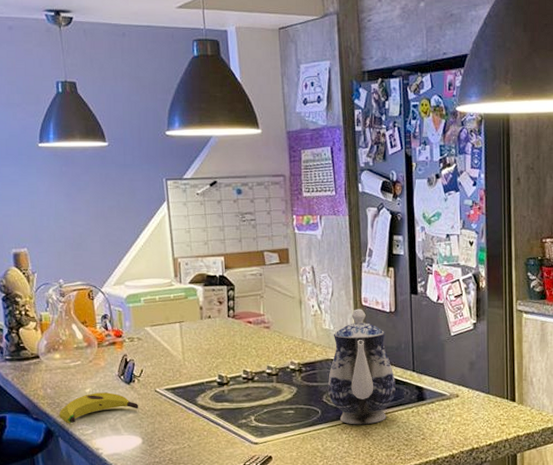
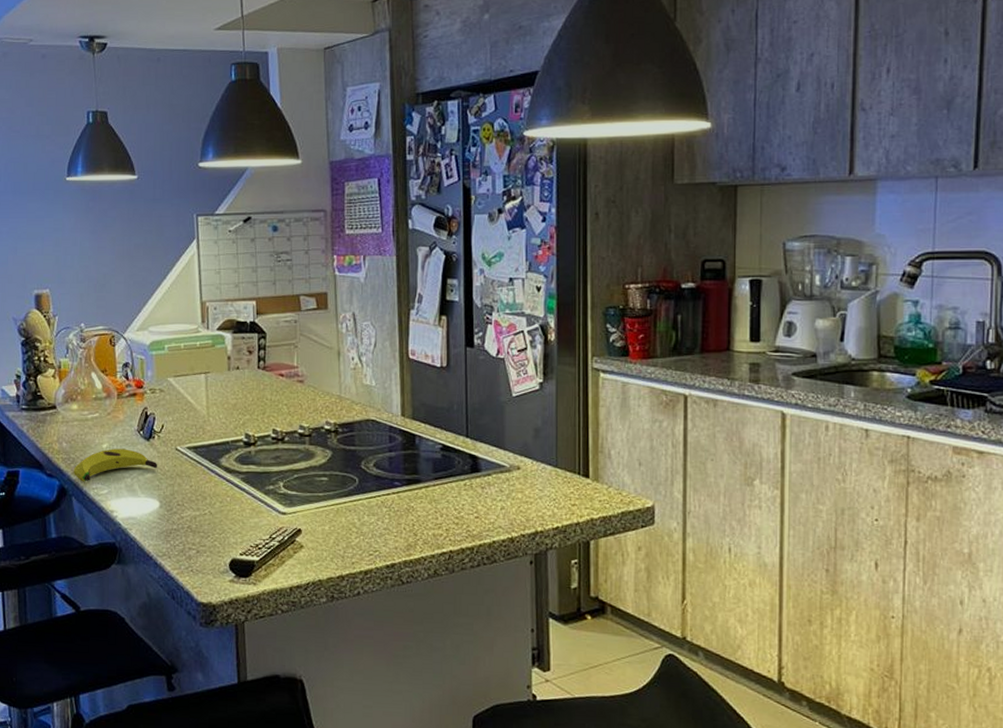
teapot: present [327,309,396,425] -> none [366,362,446,498]

